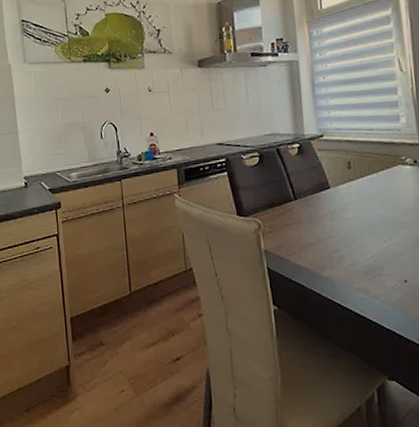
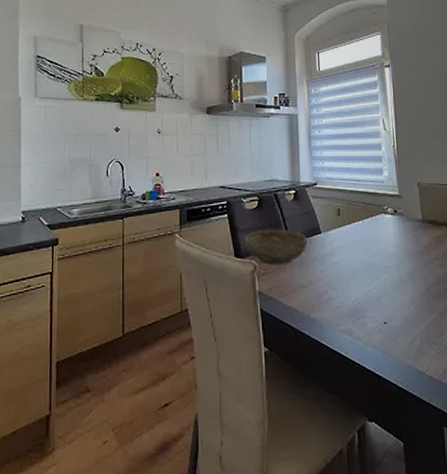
bowl: none [245,185,315,224] -> present [243,229,308,266]

